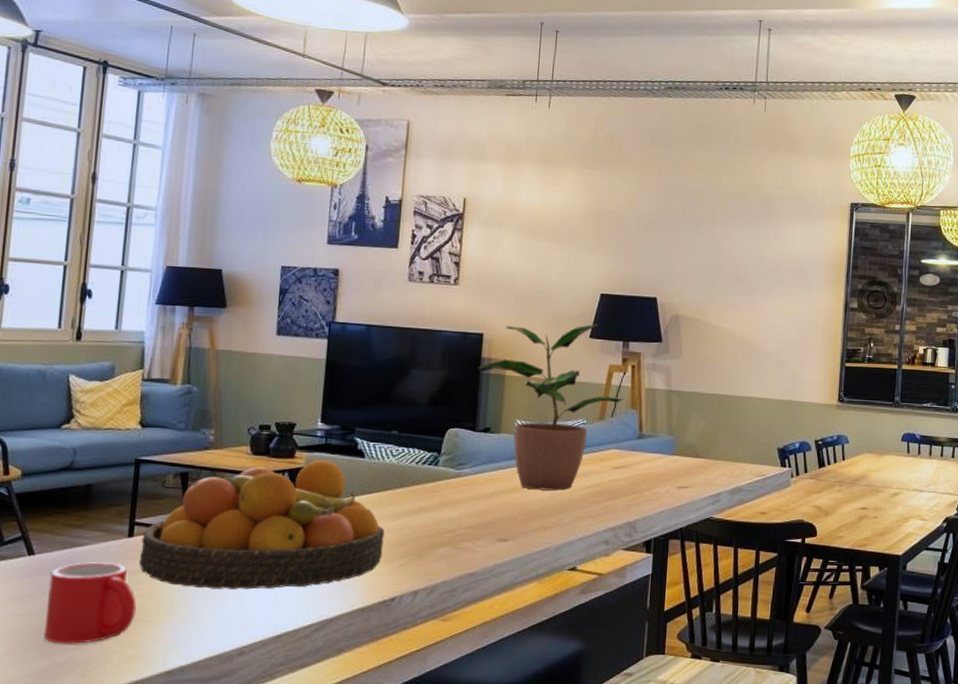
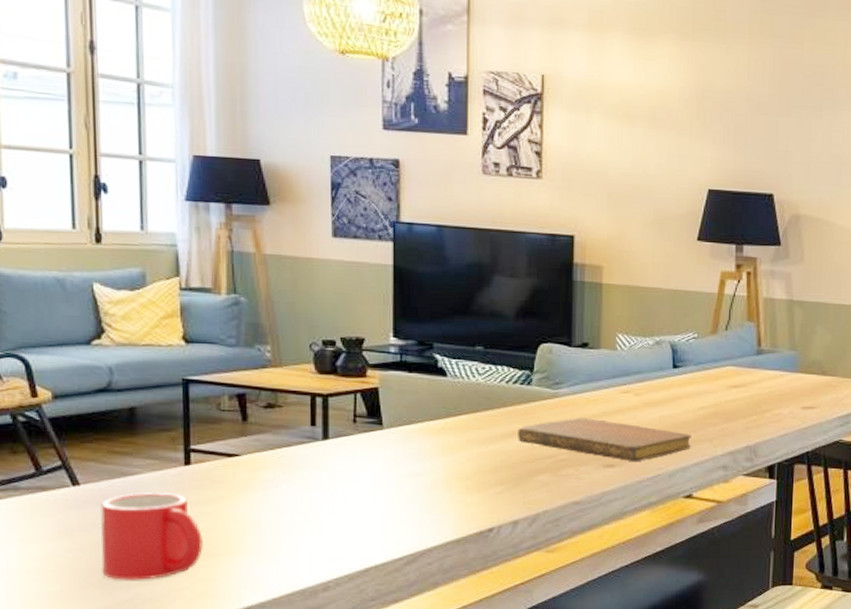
fruit bowl: present [138,459,385,589] -> none [200,378,476,521]
notebook: none [423,495,577,536] -> present [518,418,691,461]
potted plant: present [477,324,625,491] -> none [569,224,740,412]

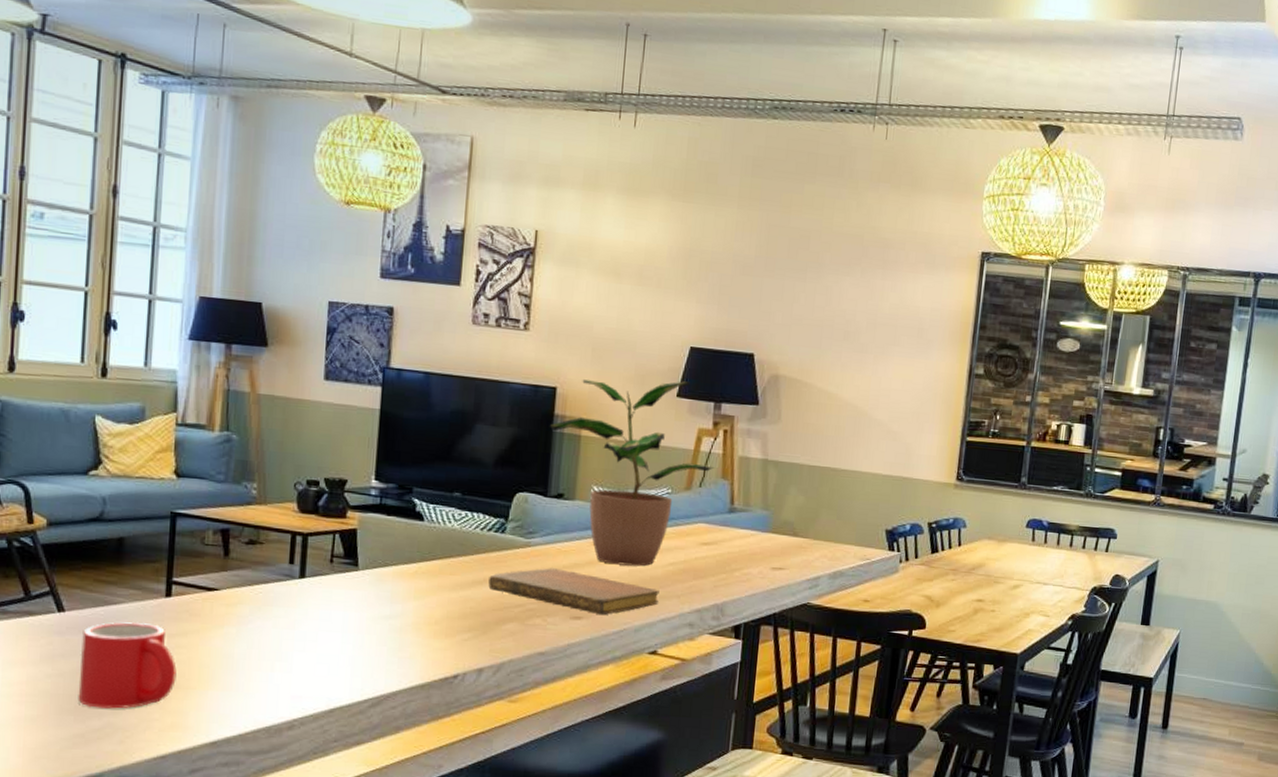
potted plant: none [569,224,740,412] -> present [549,379,715,567]

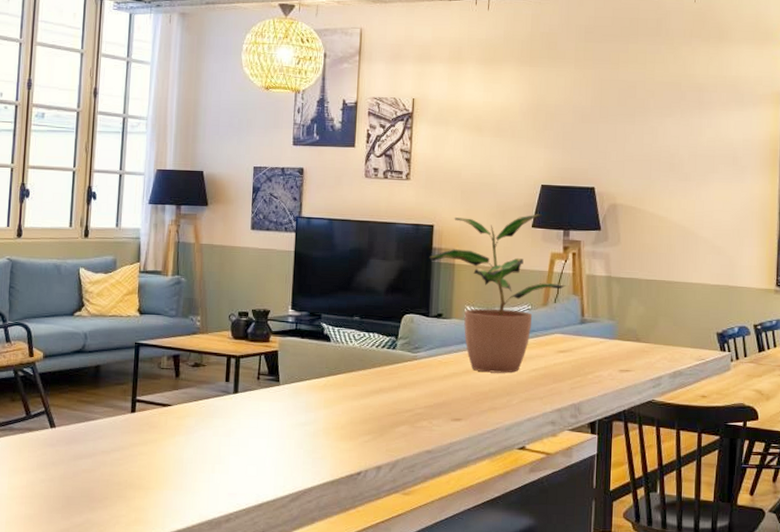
mug: present [78,621,177,709] -> none [64,434,139,507]
notebook: present [488,568,659,615] -> none [383,377,525,416]

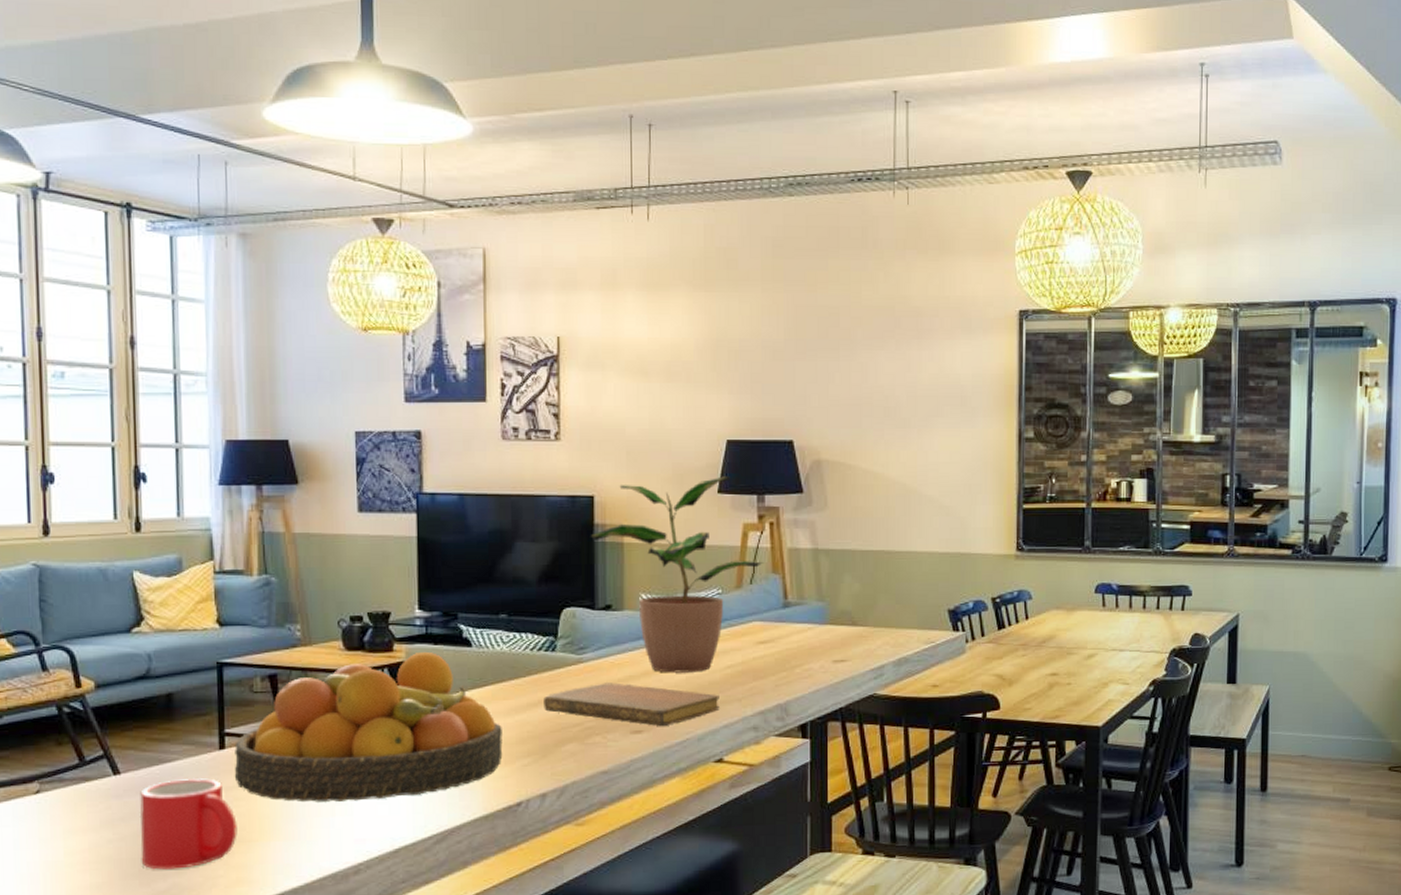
mug: none [64,434,139,507] -> present [139,777,237,870]
fruit bowl: none [140,343,350,462] -> present [234,651,503,802]
notebook: none [383,377,525,416] -> present [544,682,720,726]

